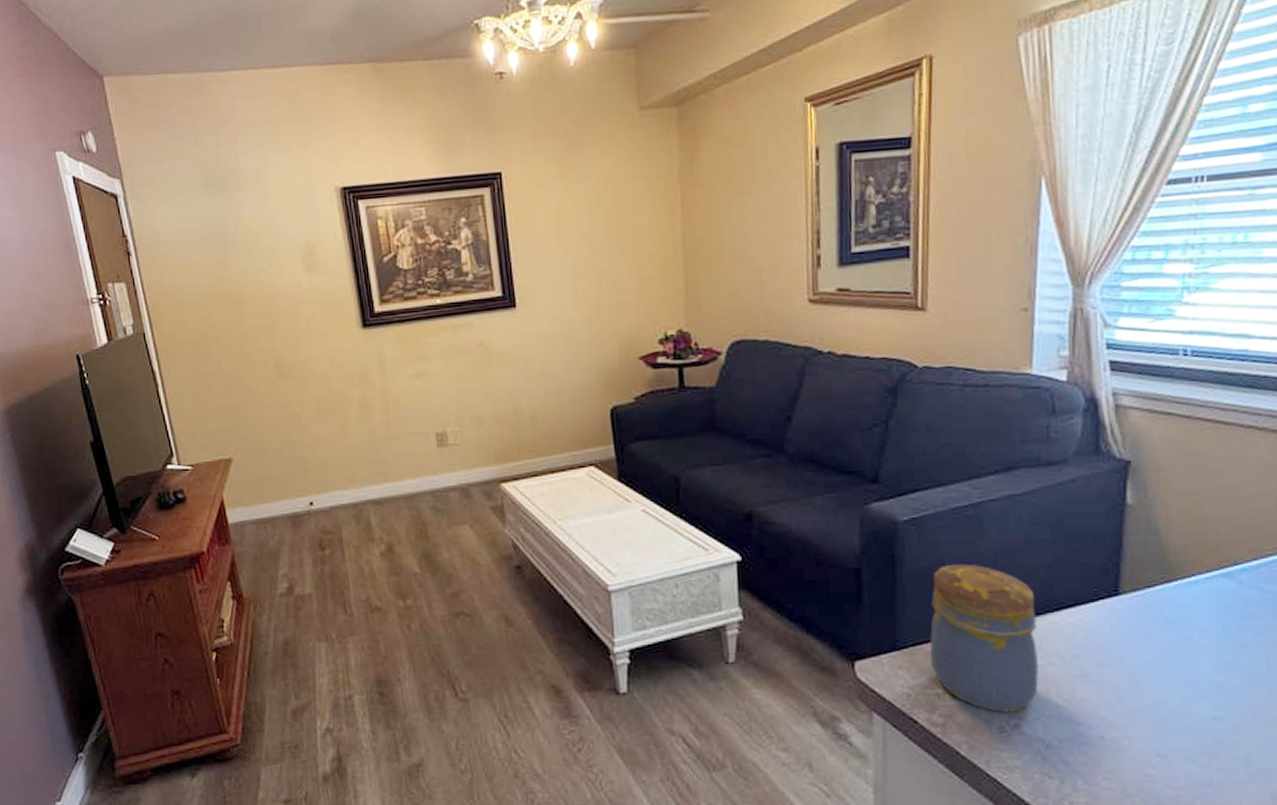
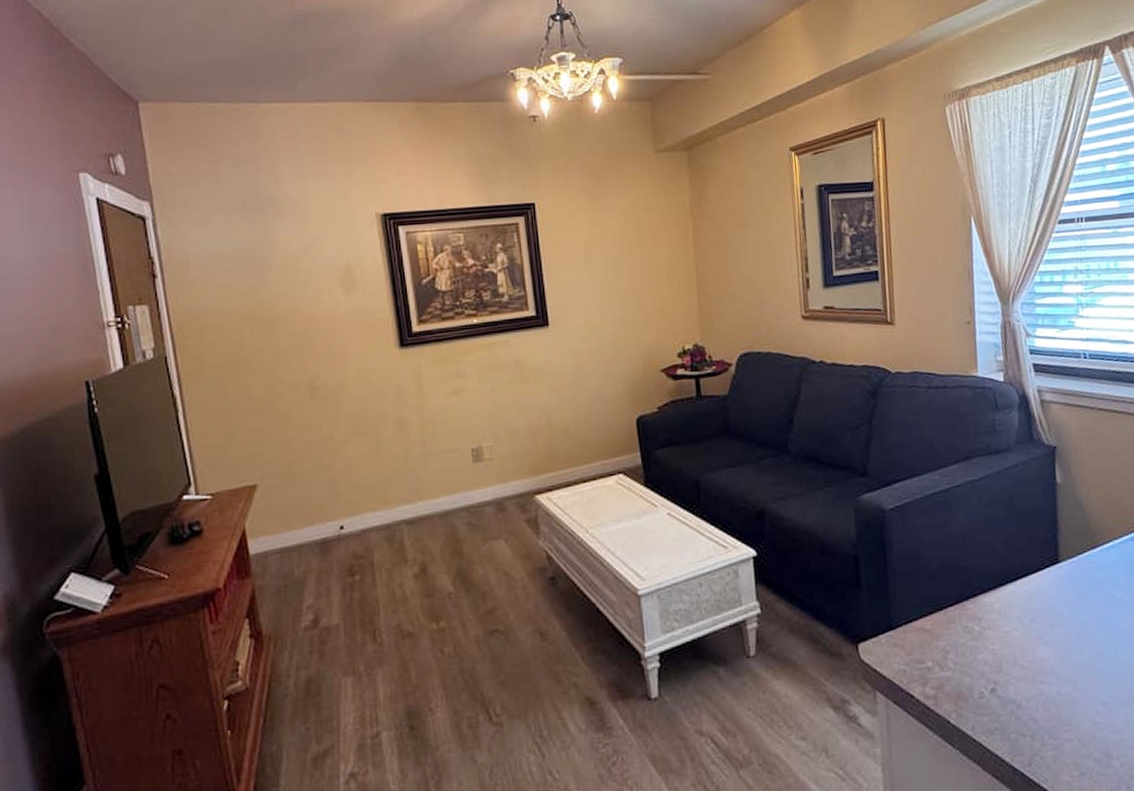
jar: present [929,563,1039,712] -> none [917,544,1007,679]

